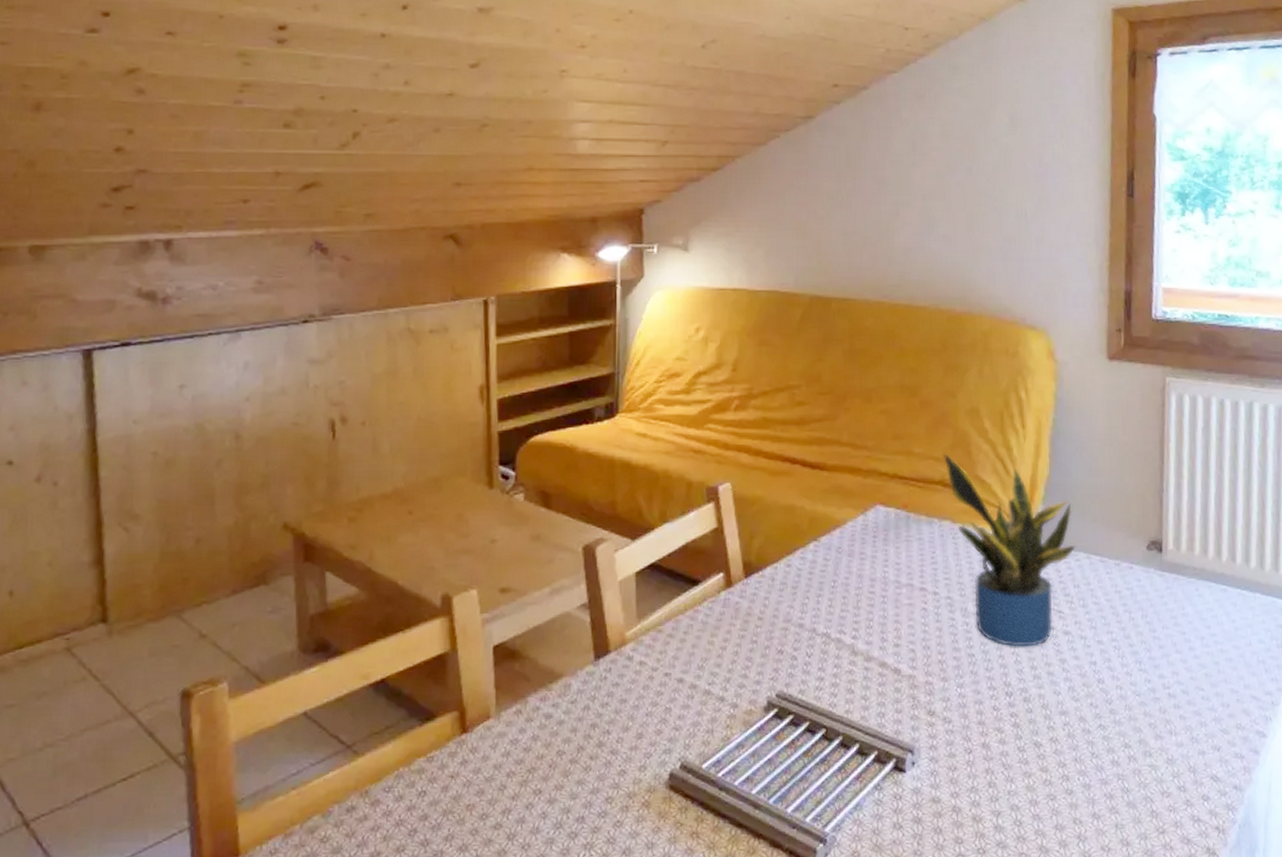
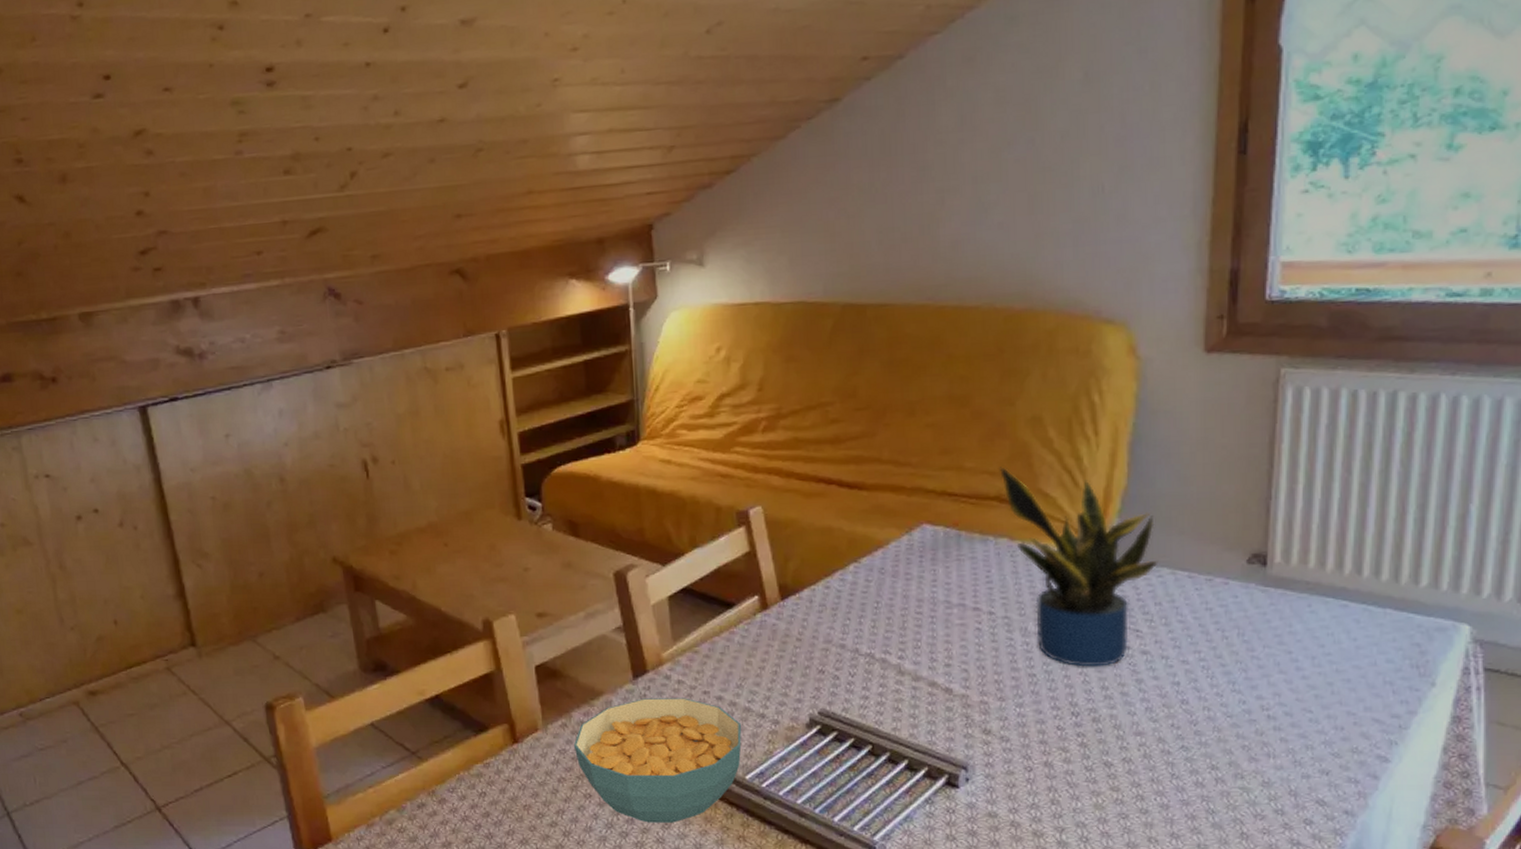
cereal bowl: none [527,680,701,821] -> present [573,698,742,823]

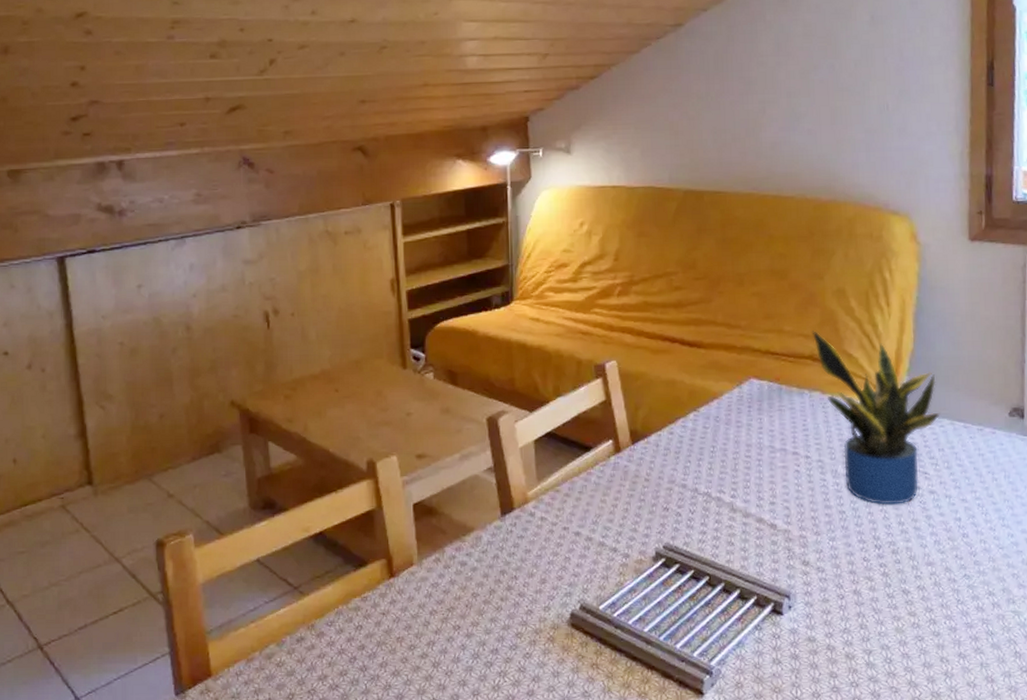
cereal bowl: present [573,698,742,823] -> none [445,533,597,653]

